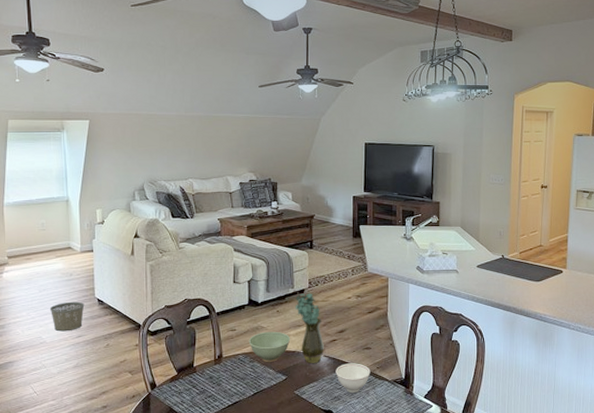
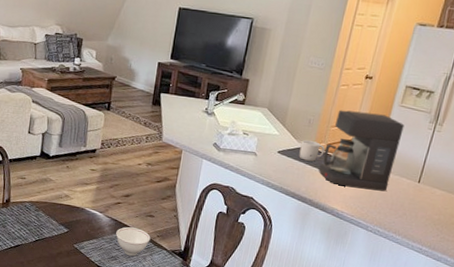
bowl: present [248,331,291,363] -> none [36,184,77,215]
vase: present [295,291,324,363] -> none [84,151,109,222]
mug: none [496,251,518,271] -> present [299,139,325,162]
coffee maker: none [516,219,583,290] -> present [318,110,405,192]

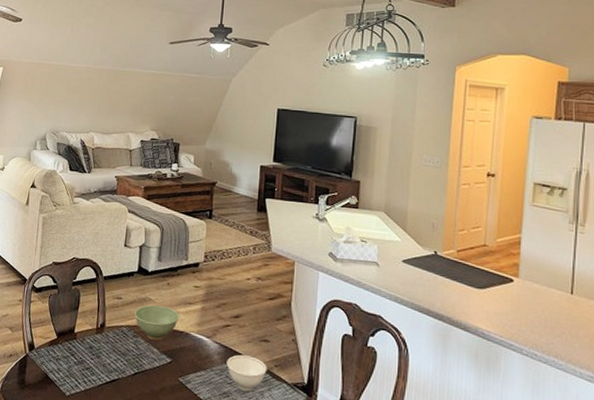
bowl: none [36,184,77,215] -> present [134,304,180,341]
mug: present [299,139,325,162] -> none [427,246,455,272]
coffee maker: present [318,110,405,192] -> none [452,211,541,306]

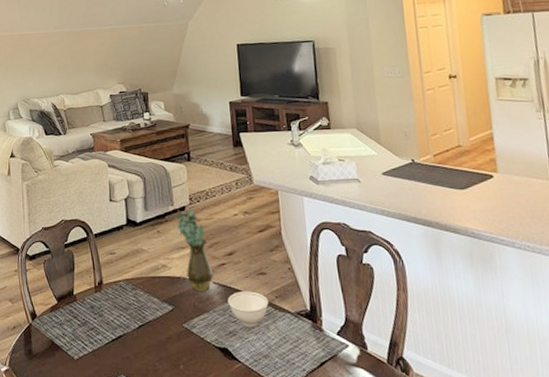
bowl: present [134,304,180,341] -> none [129,254,175,291]
vase: none [187,265,216,349] -> present [176,208,213,291]

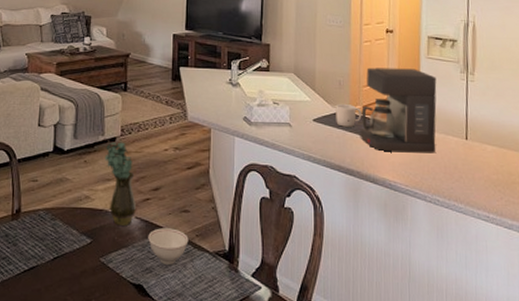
mug: none [404,154,434,178] -> present [335,103,362,127]
coffee maker: none [432,112,520,201] -> present [360,67,437,153]

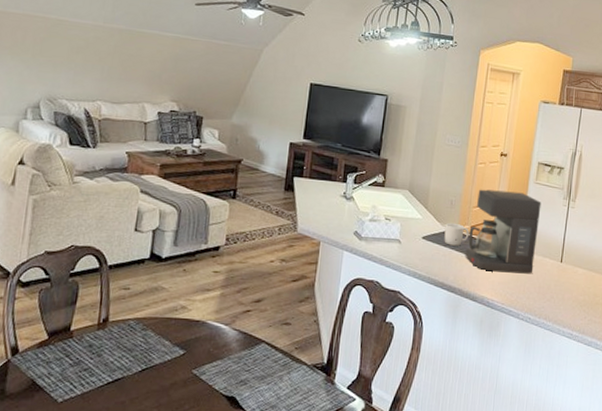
vase: present [104,139,136,226] -> none [205,248,236,337]
bowl: present [148,228,189,266] -> none [245,340,288,378]

